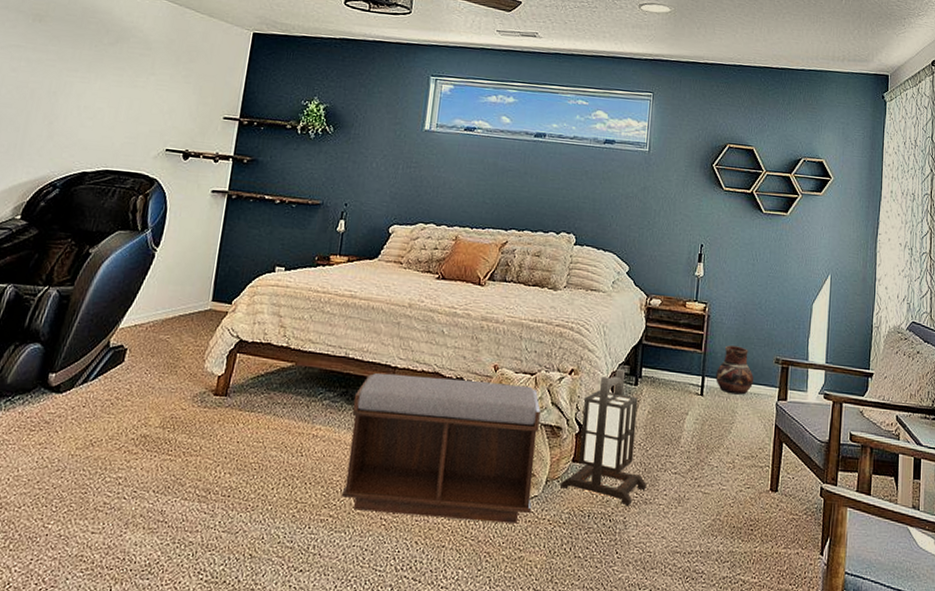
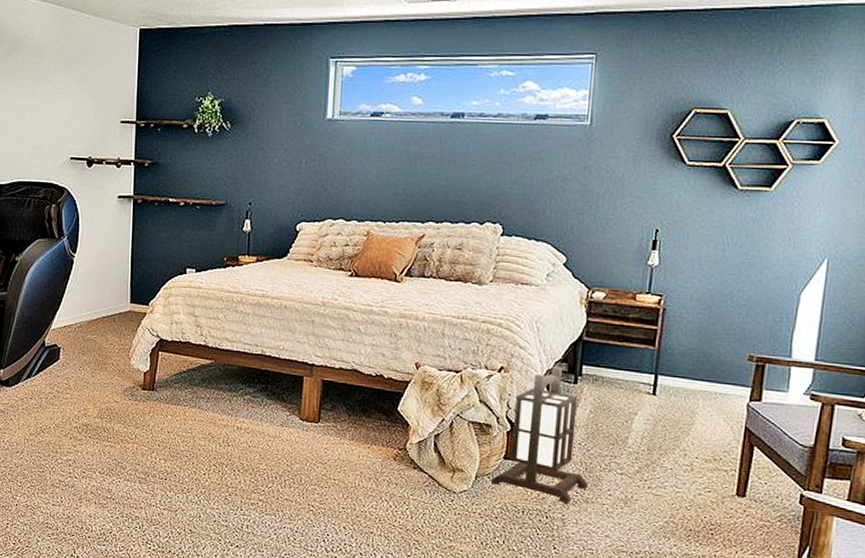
bench: present [341,373,541,524] -> none [269,370,468,516]
ceramic pot: present [716,345,753,395] -> none [671,341,719,395]

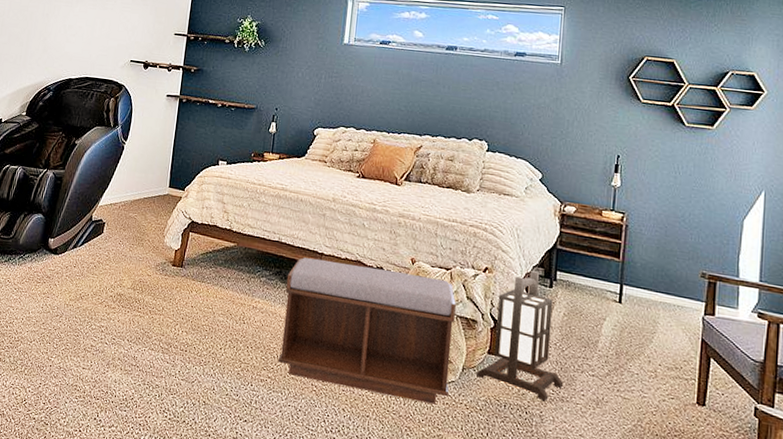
bench: none [269,370,468,516] -> present [278,257,456,405]

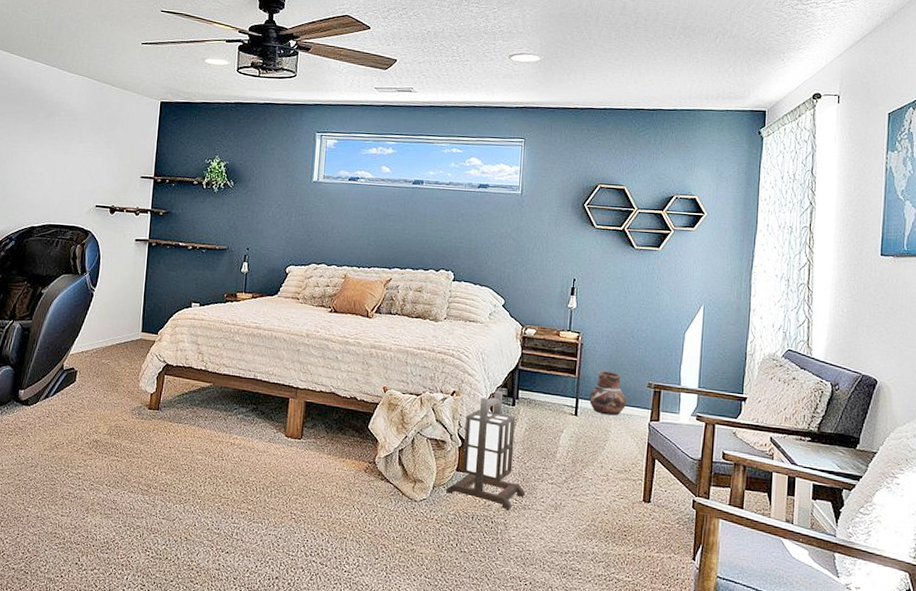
bench: present [278,257,456,405] -> none [257,392,426,522]
ceramic pot: none [635,256,677,306] -> present [589,371,626,416]

